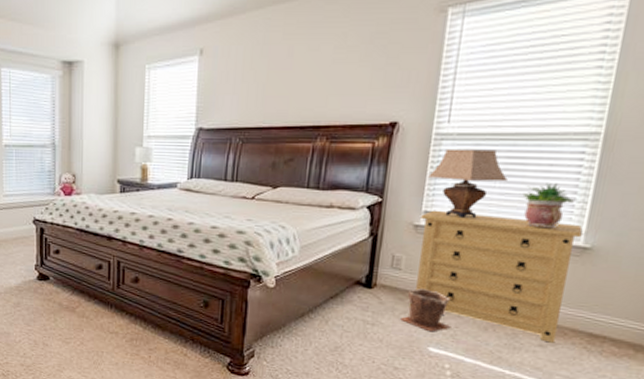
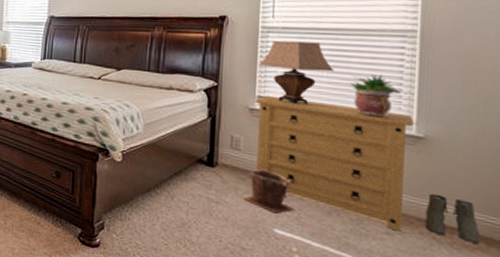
boots: none [577,304,631,350] -> present [425,193,481,243]

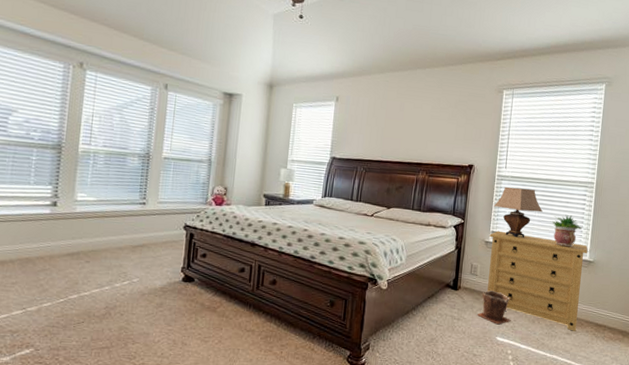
boots: present [425,193,481,243] -> none [589,302,620,336]

